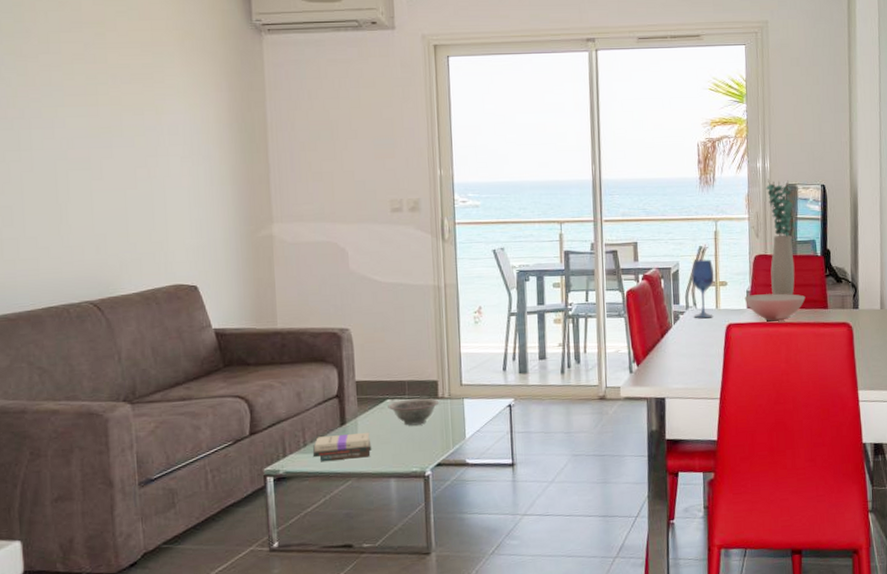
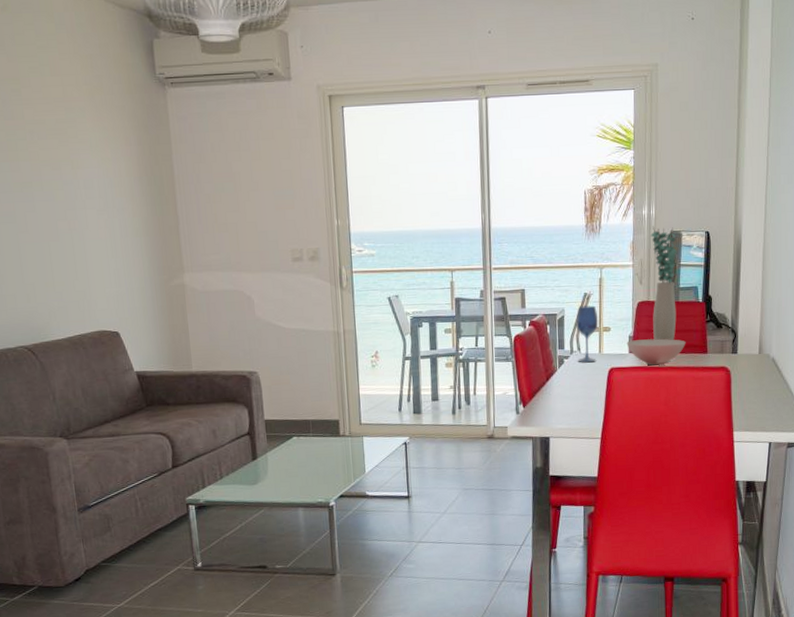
books: present [312,432,372,461] -> none [228,466,281,492]
decorative bowl: present [388,398,440,426] -> none [294,436,341,461]

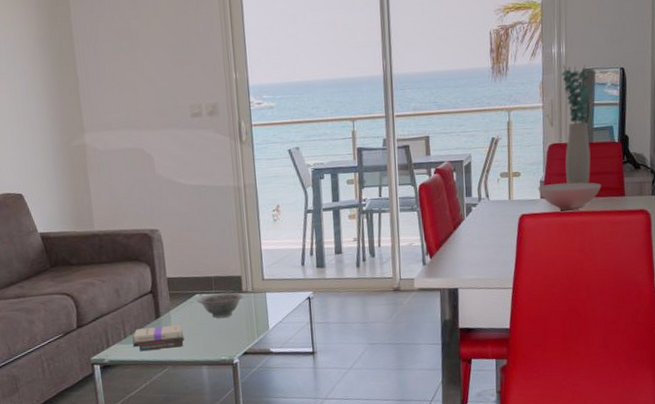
books: none [228,466,281,492] -> present [132,324,185,351]
decorative bowl: none [294,436,341,461] -> present [197,292,244,318]
wineglass: present [576,305,599,363] -> none [483,150,508,210]

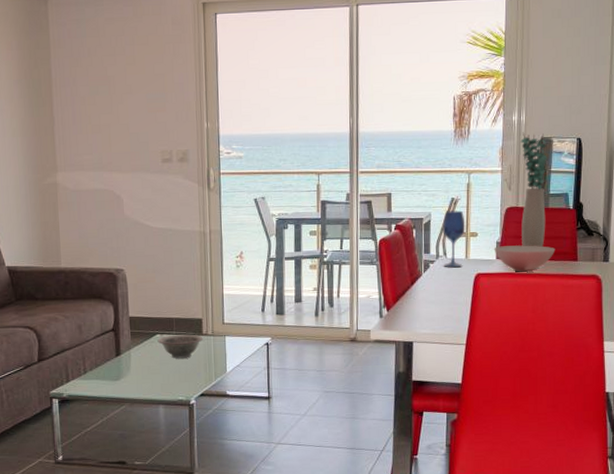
books: present [132,324,185,351] -> none [91,363,143,387]
wineglass: none [483,150,508,210] -> present [442,210,466,268]

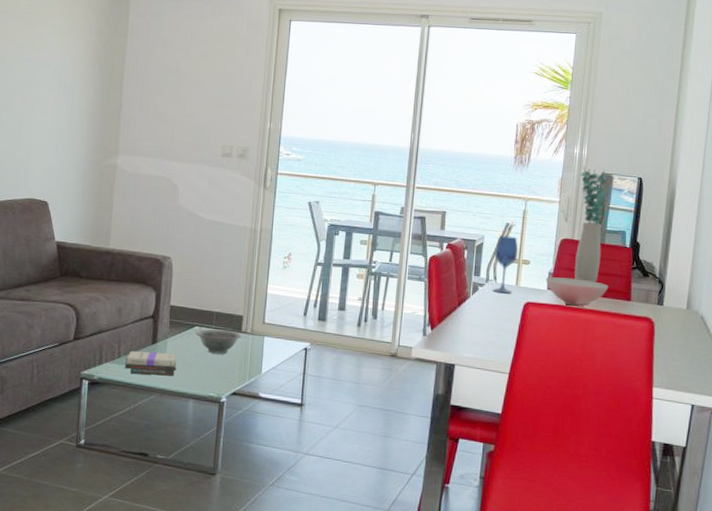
books: none [91,363,143,387] -> present [124,351,177,376]

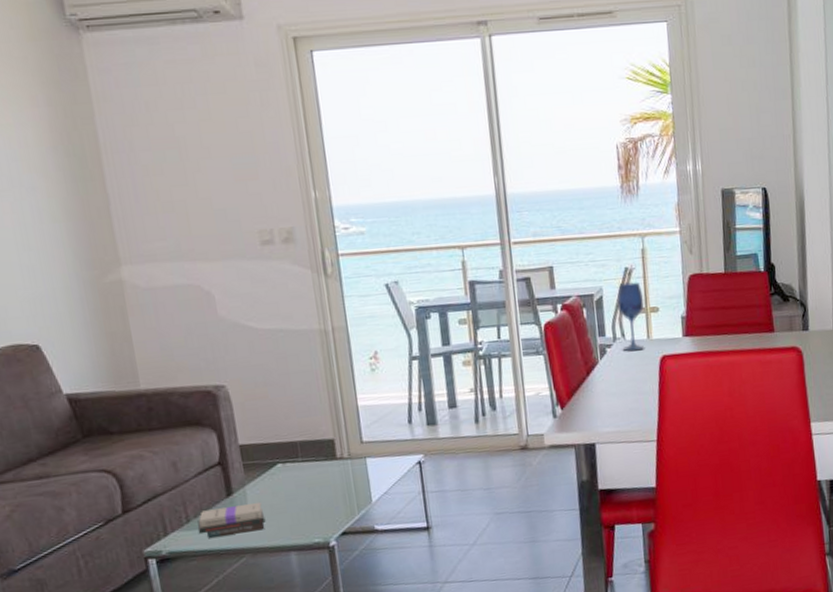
decorative bowl: present [195,329,242,354] -> none [279,459,339,492]
bowl: present [545,277,609,307] -> none [679,317,749,351]
vase: present [574,166,607,283] -> none [698,184,736,320]

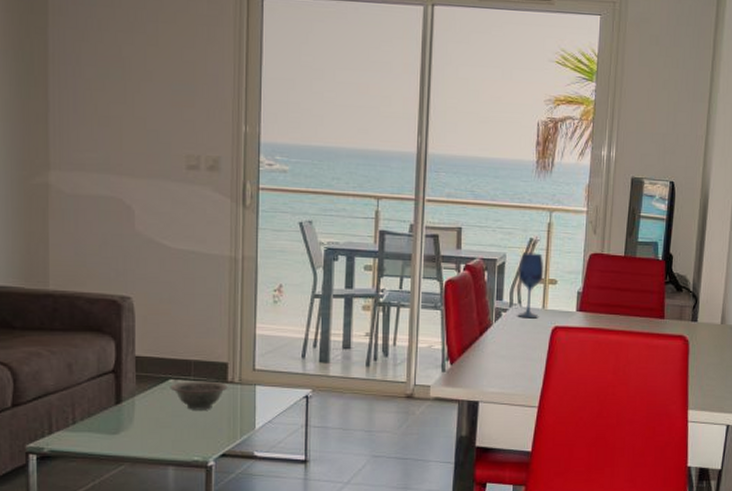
books: present [197,501,266,538] -> none [82,413,149,442]
decorative bowl: none [279,459,339,492] -> present [170,381,228,410]

